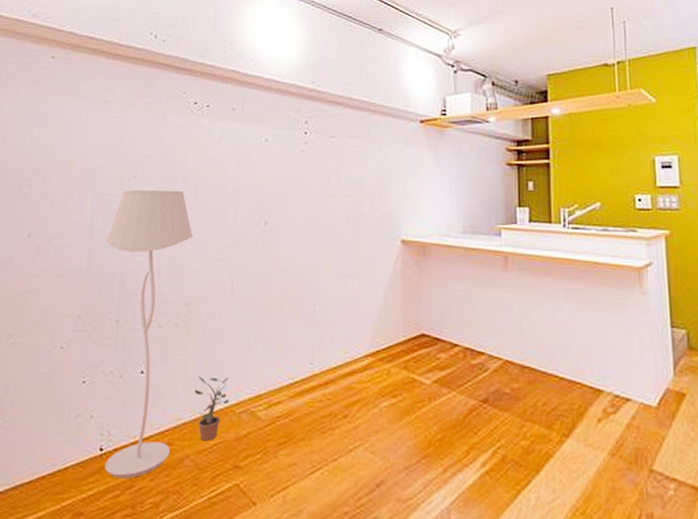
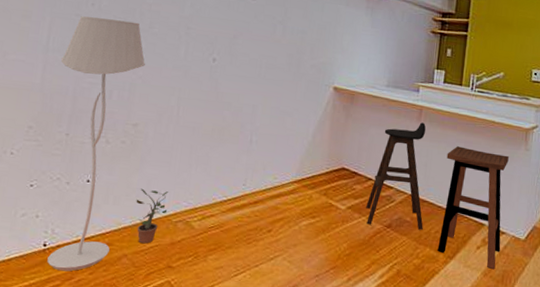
bar stool: none [455,272,527,403] -> present [366,122,426,230]
bar stool: none [544,296,628,448] -> present [437,146,509,270]

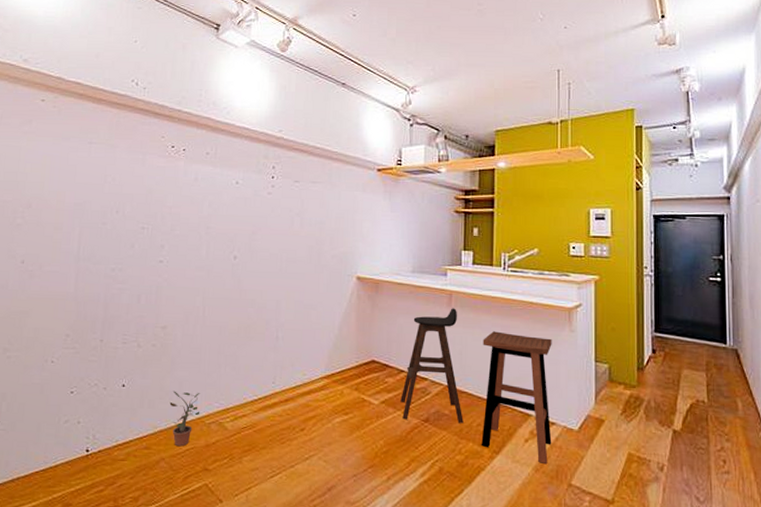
floor lamp: present [47,16,146,272] -> none [90,224,170,477]

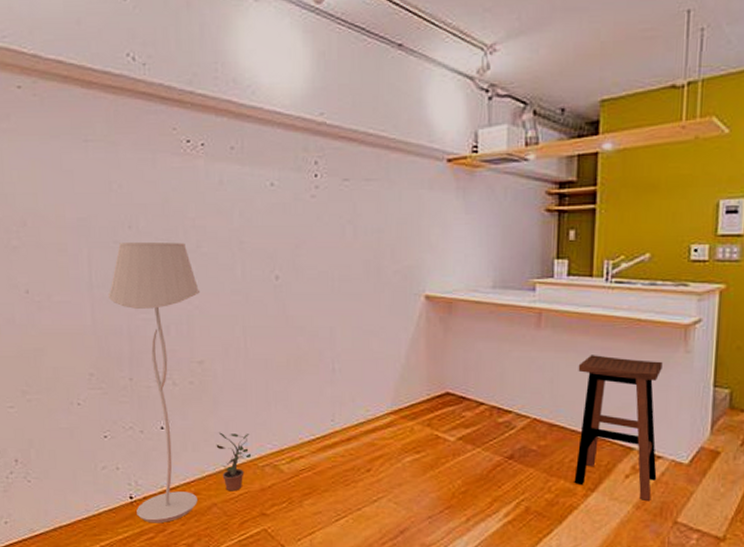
floor lamp: none [90,224,170,477] -> present [107,243,201,524]
bar stool: present [400,308,463,423] -> none [480,329,554,460]

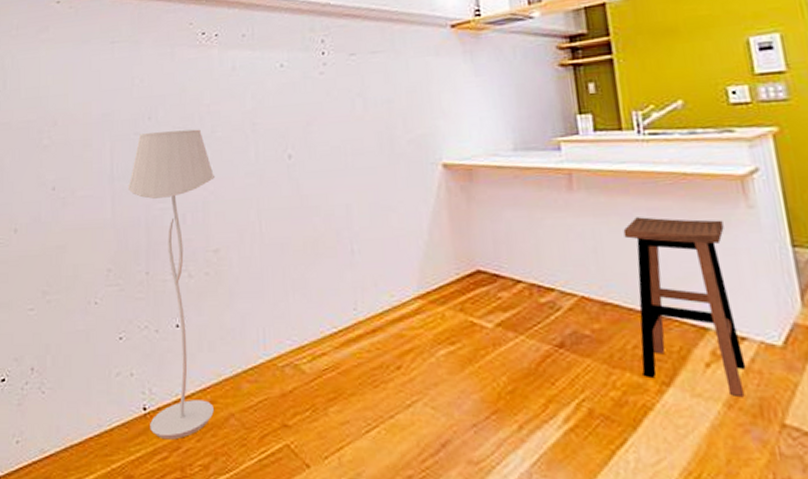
potted plant: present [216,432,252,492] -> none [233,328,270,398]

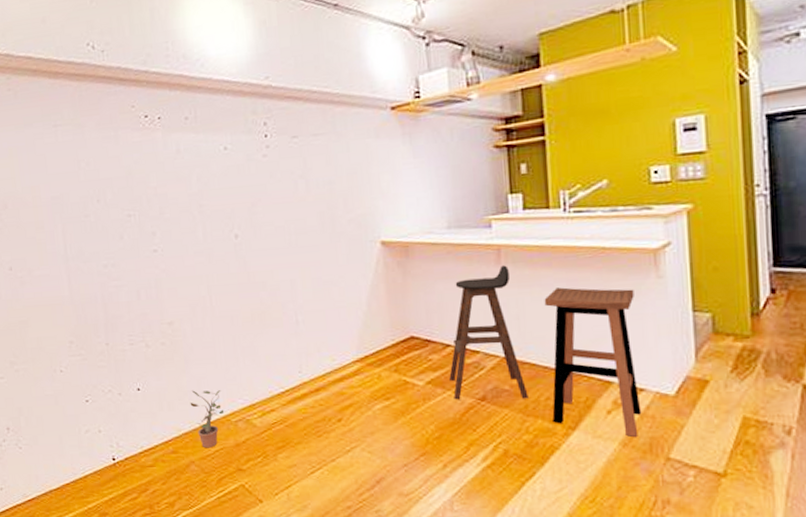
floor lamp: present [127,129,216,440] -> none [82,211,176,484]
potted plant: none [233,328,270,398] -> present [190,390,225,448]
bar stool: none [521,191,613,347] -> present [449,265,529,400]

